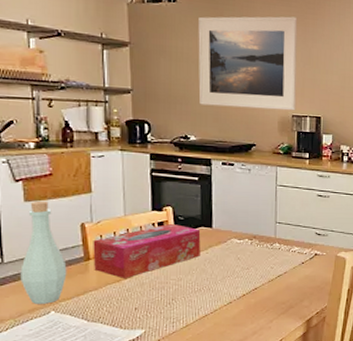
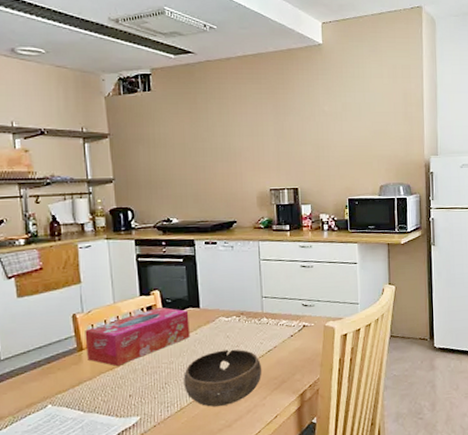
bottle: present [20,200,67,304] -> none [16,295,62,399]
bowl: none [191,271,271,326] -> present [183,349,262,407]
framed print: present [198,16,298,111] -> none [173,93,273,188]

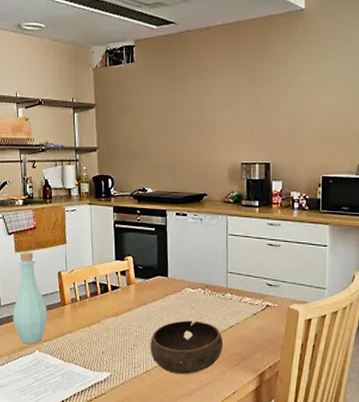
bottle: none [16,295,62,399] -> present [13,251,48,344]
tissue box: present [85,306,190,366] -> none [68,272,158,323]

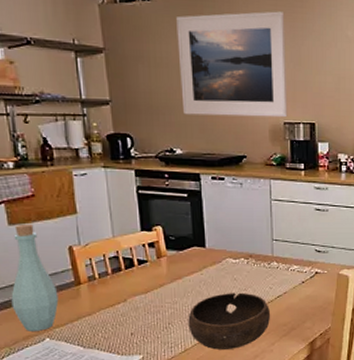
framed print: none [153,63,246,159] -> present [176,11,288,118]

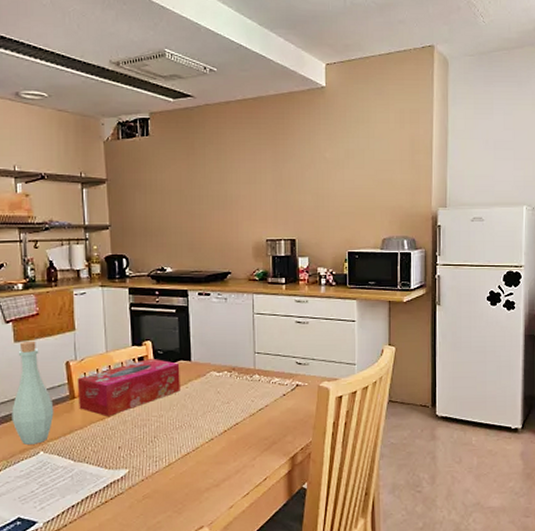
tissue box: none [82,243,195,303] -> present [77,358,180,416]
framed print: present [176,11,288,118] -> none [171,139,270,236]
bowl: present [188,292,271,350] -> none [173,405,253,464]

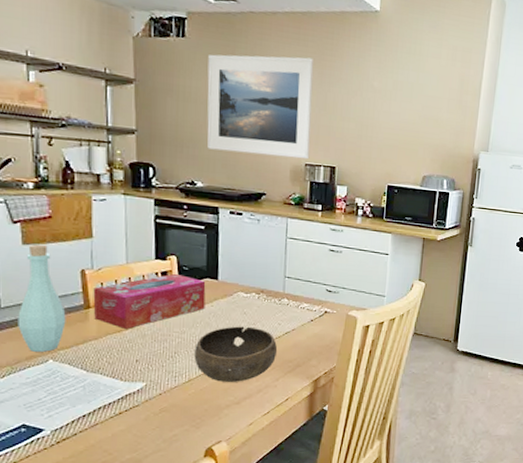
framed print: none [171,139,270,236] -> present [207,54,314,160]
bowl: none [173,405,253,464] -> present [194,326,278,382]

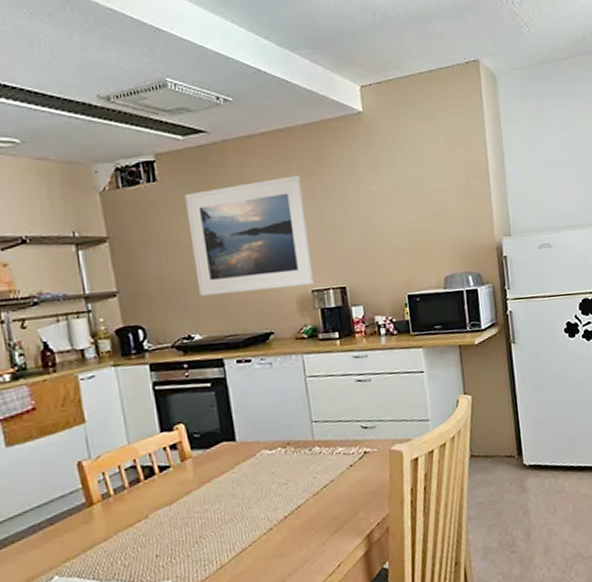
bottle: present [18,244,66,352] -> none [11,441,68,571]
tissue box: present [93,273,206,329] -> none [94,443,226,522]
bowl: present [194,326,278,382] -> none [222,487,319,561]

